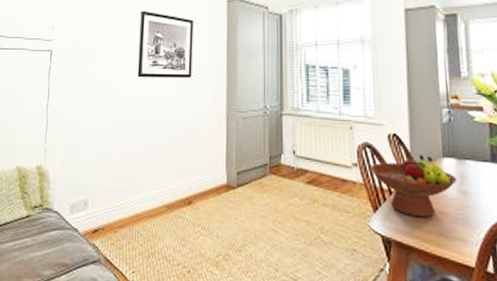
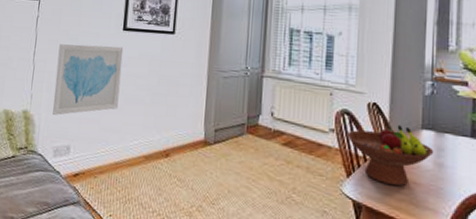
wall art: none [68,93,140,169] -> present [53,44,124,115]

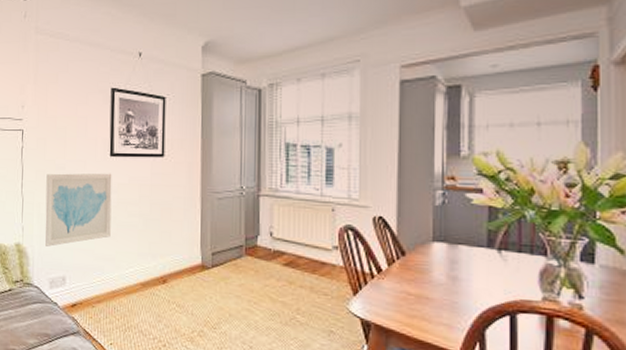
fruit bowl: present [347,125,434,187] -> none [352,239,447,303]

